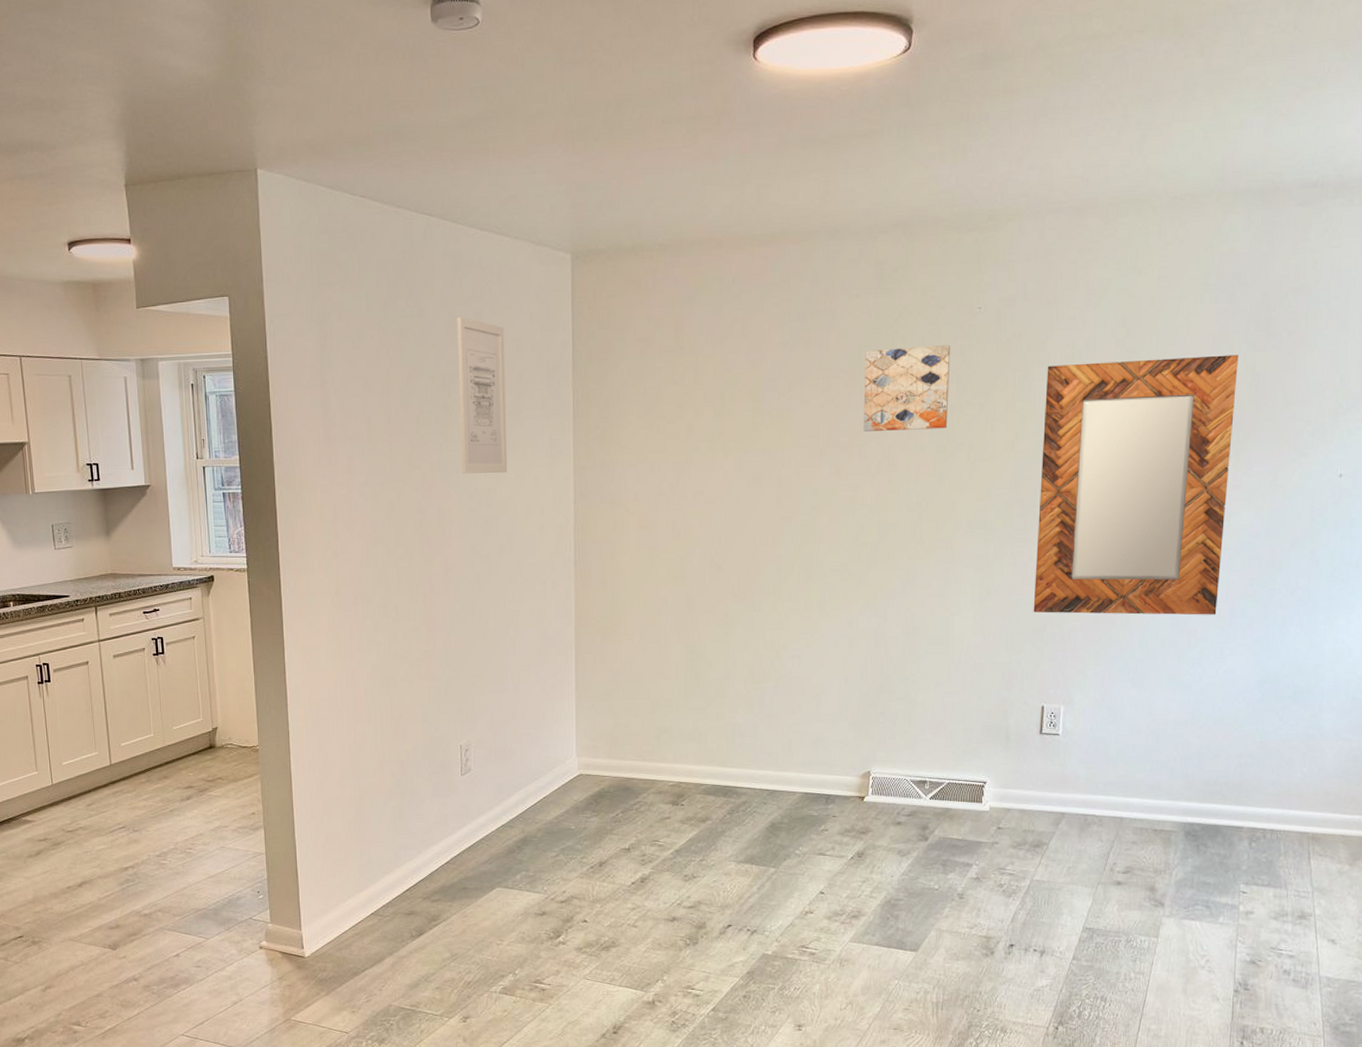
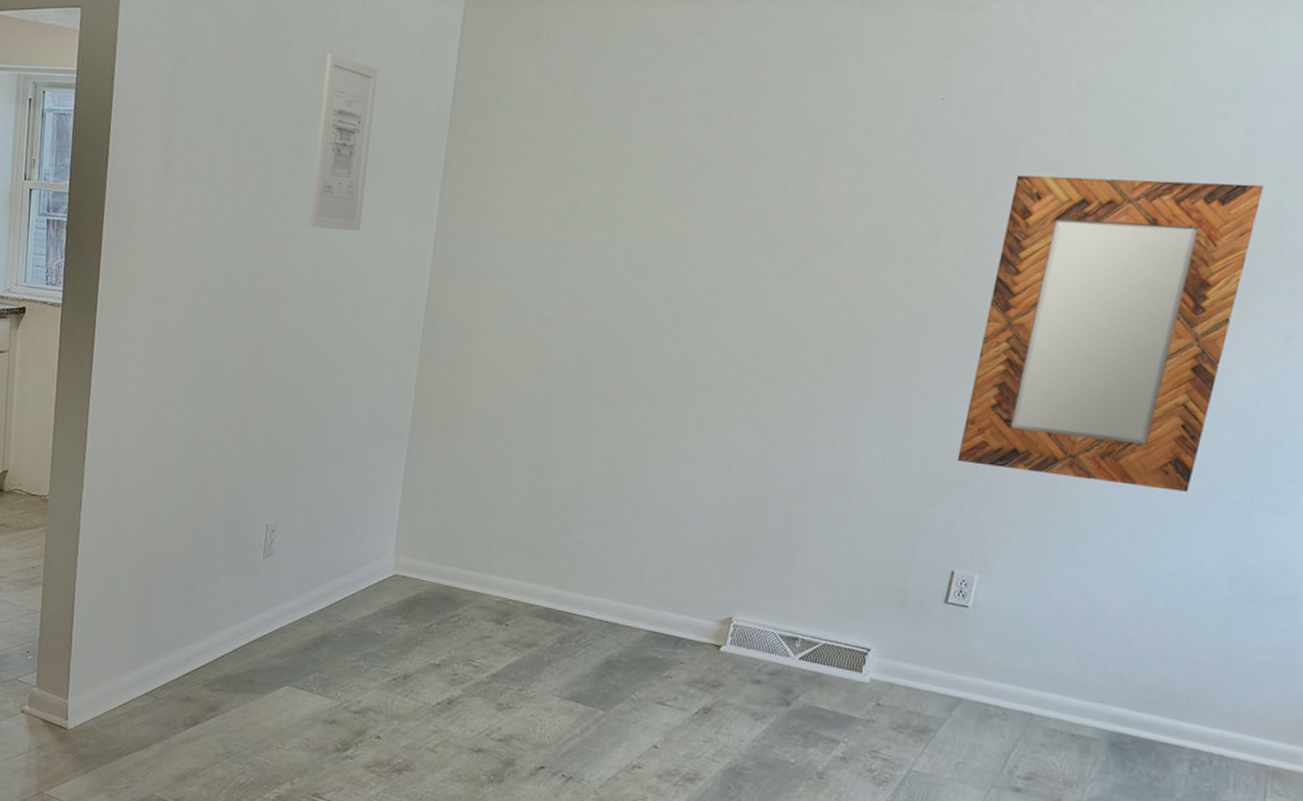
wall art: present [863,345,951,432] -> none [780,136,900,236]

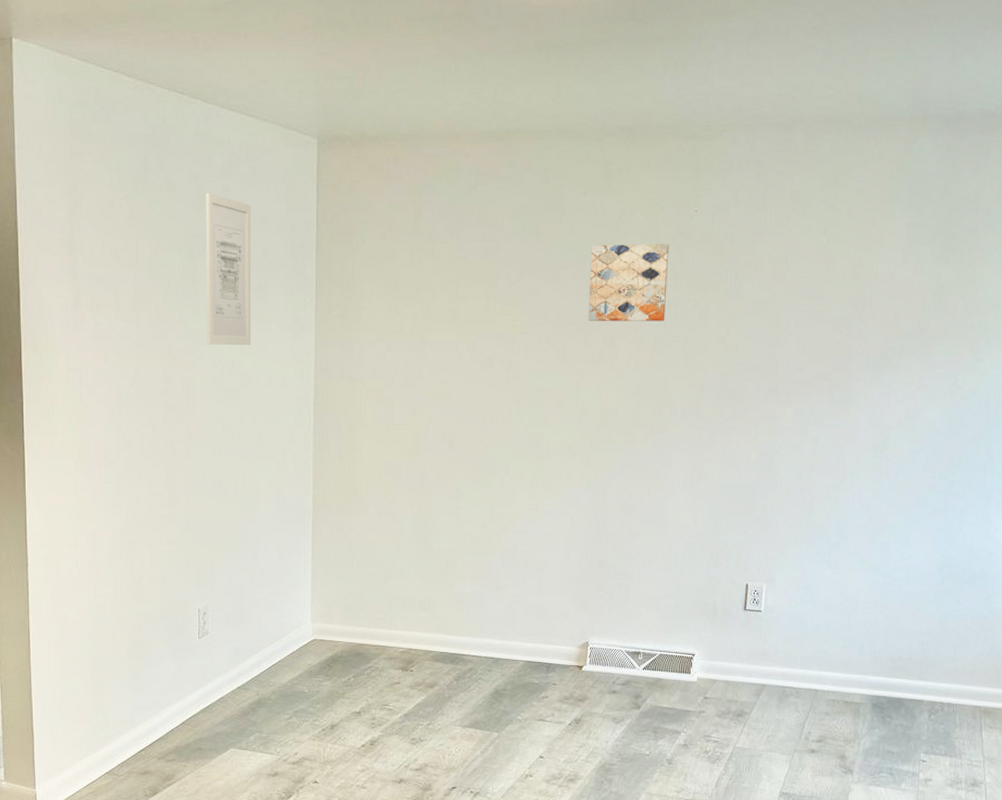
wall art: none [780,136,900,236] -> present [588,243,669,322]
home mirror: present [957,175,1264,492] -> none [740,265,925,504]

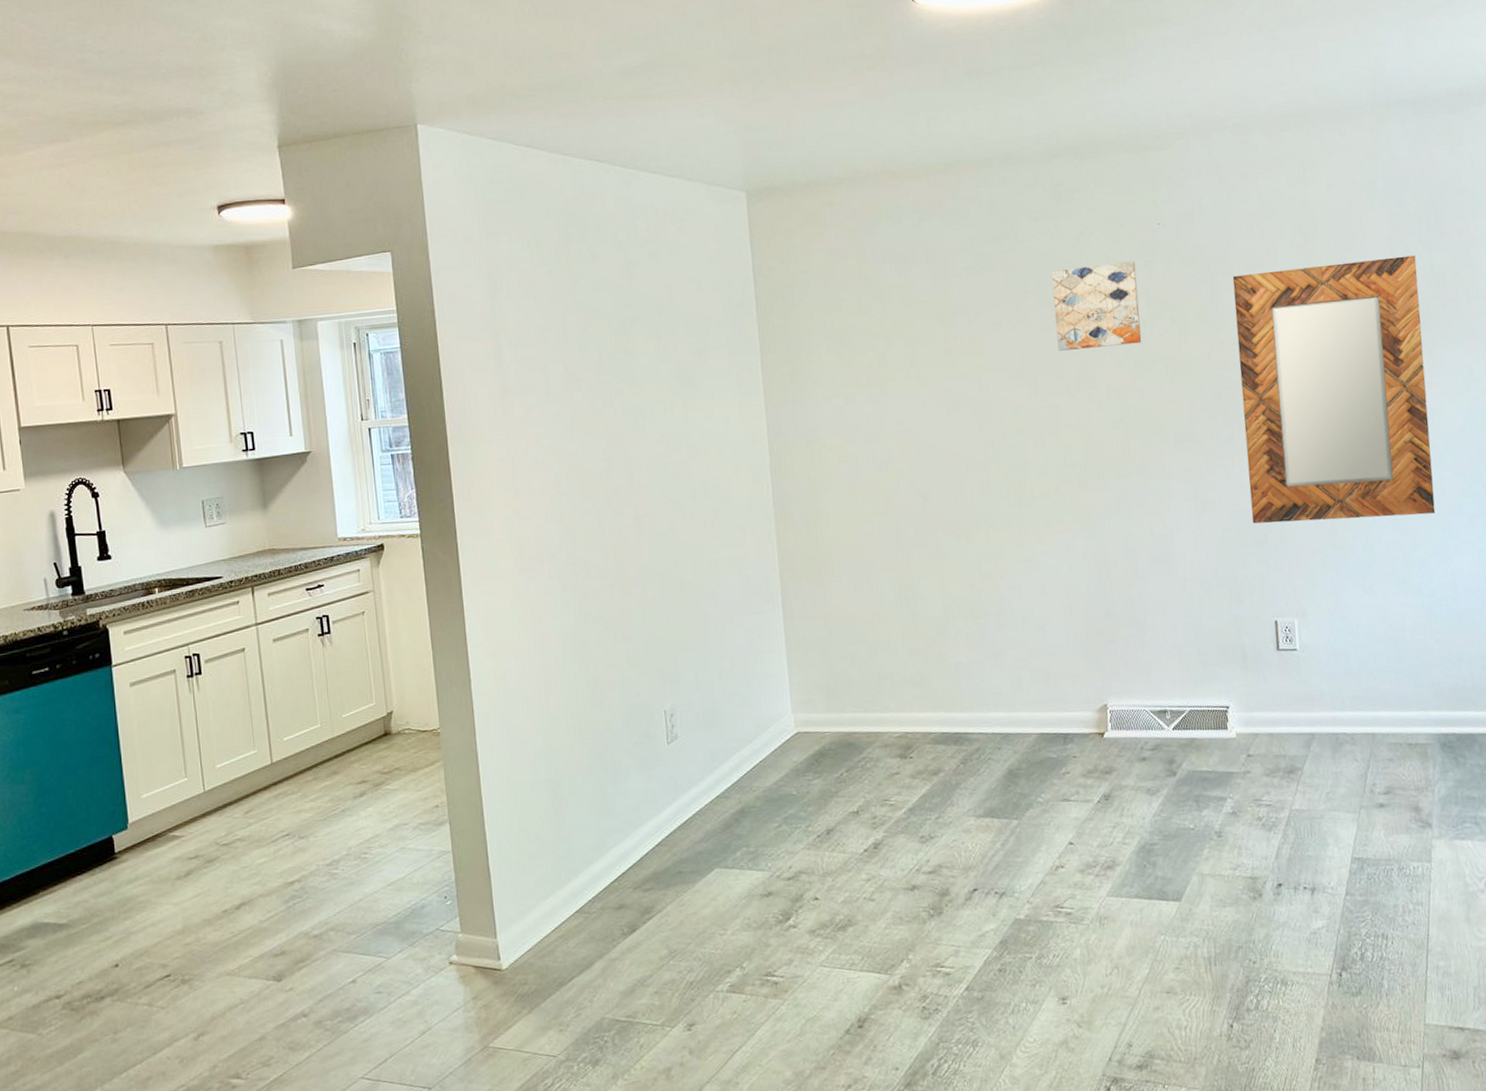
wall art: present [205,193,251,346] -> none [632,259,696,419]
home mirror: none [740,265,925,504] -> present [1232,255,1436,524]

